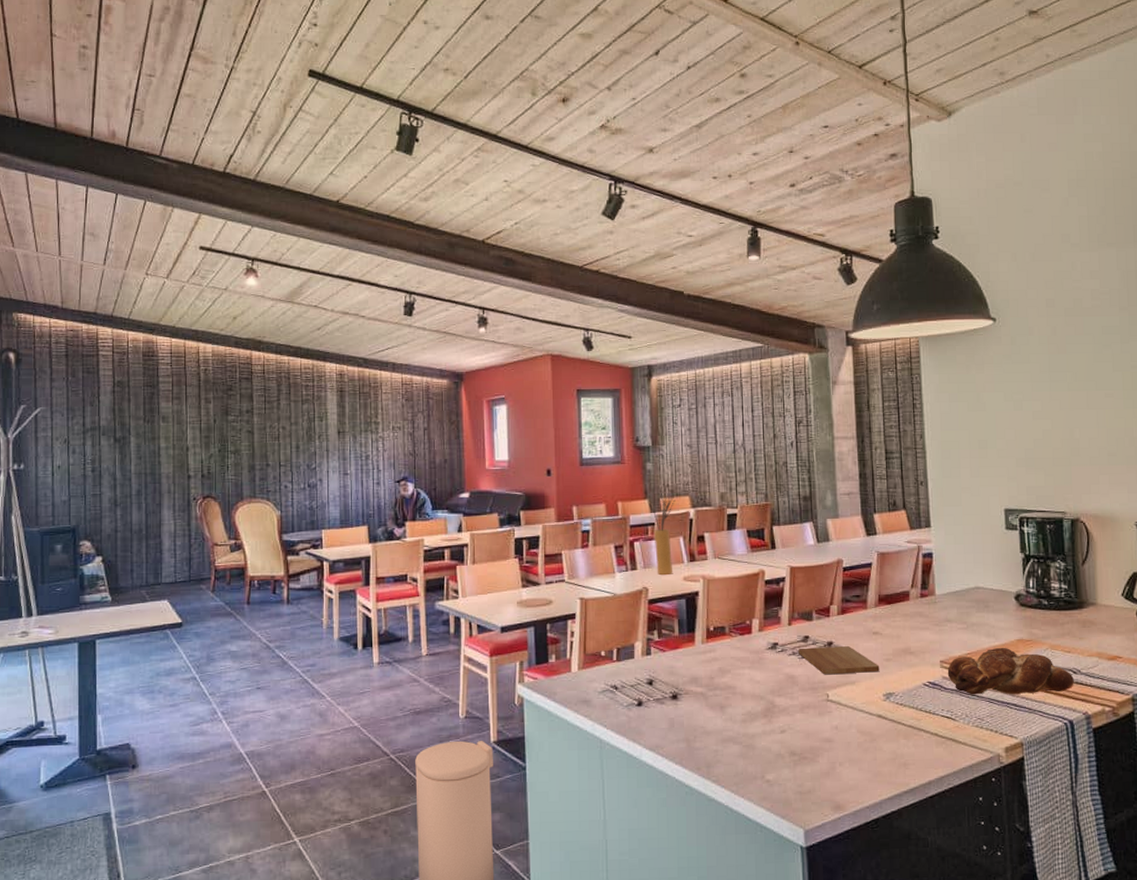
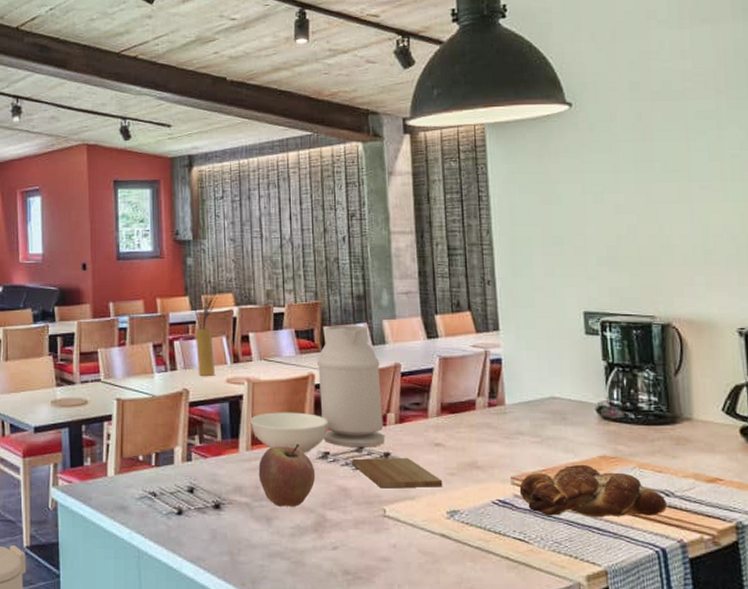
bowl: none [706,606,777,644] -> present [250,412,329,453]
fruit: none [713,636,766,695] -> present [258,443,316,507]
water jug: none [766,524,829,638] -> present [316,325,385,448]

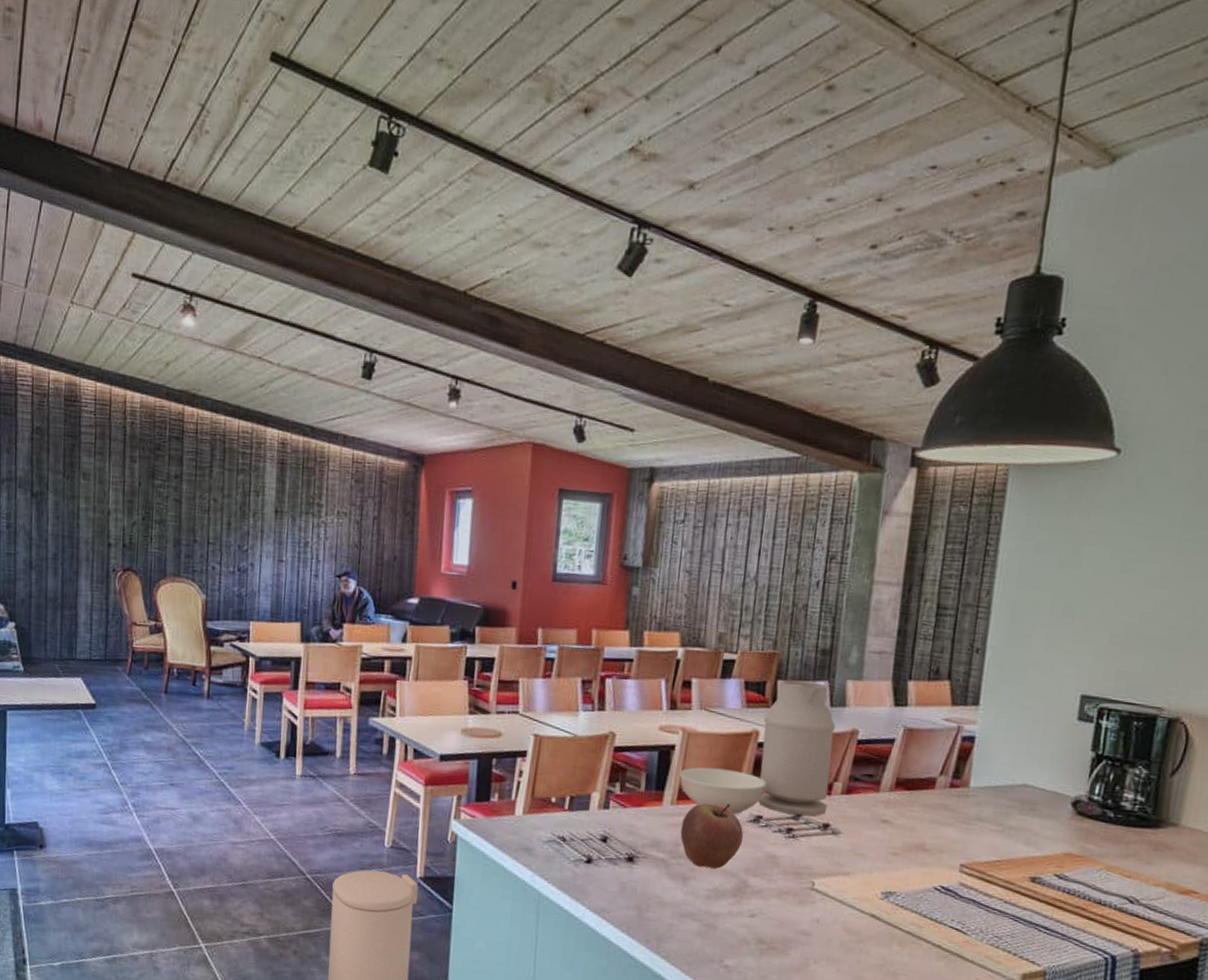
vase: present [189,286,218,377] -> none [628,621,663,722]
cutting board: present [352,458,443,489] -> none [786,826,883,866]
bread loaf: present [519,464,667,518] -> none [966,858,1129,922]

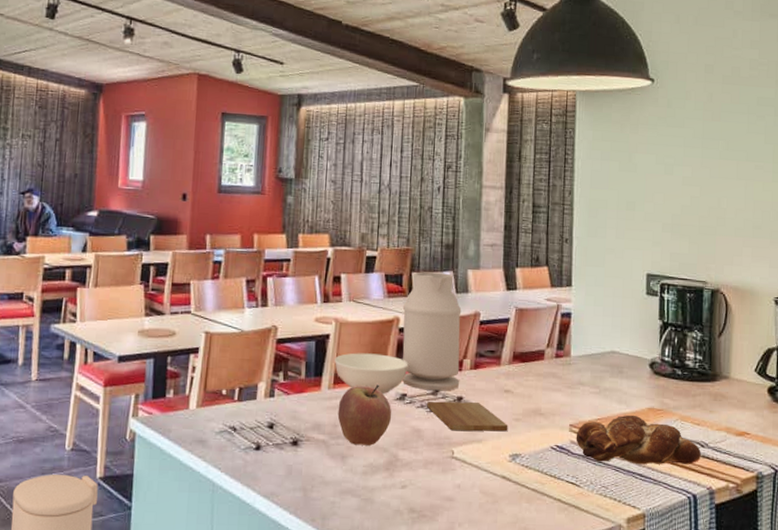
cutting board: none [786,826,883,866] -> present [427,401,508,432]
bread loaf: none [966,858,1129,922] -> present [575,414,701,465]

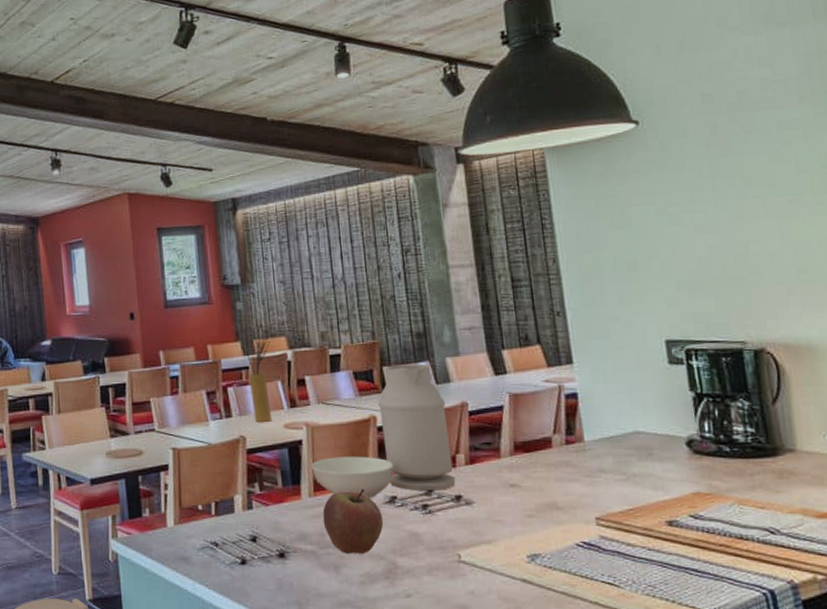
vase: none [285,225,315,315] -> present [240,331,272,423]
cutting board: present [427,401,508,432] -> none [421,500,521,533]
bread loaf: present [575,414,701,465] -> none [605,502,773,559]

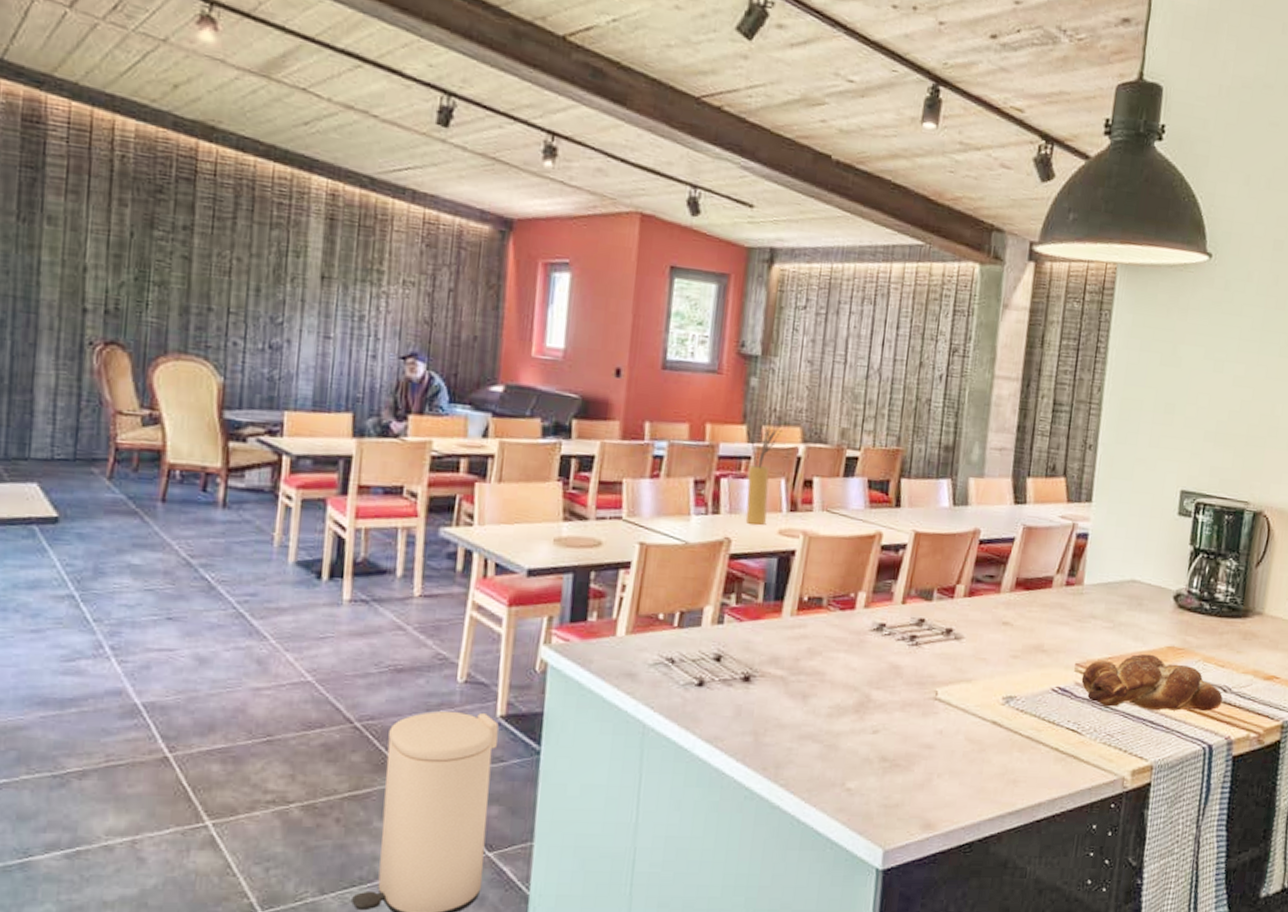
bowl: present [311,456,394,498] -> none [800,573,890,623]
fruit: present [322,488,384,554] -> none [800,612,867,684]
water jug: present [377,364,456,491] -> none [882,478,959,622]
bread loaf: none [605,502,773,559] -> present [1081,653,1223,712]

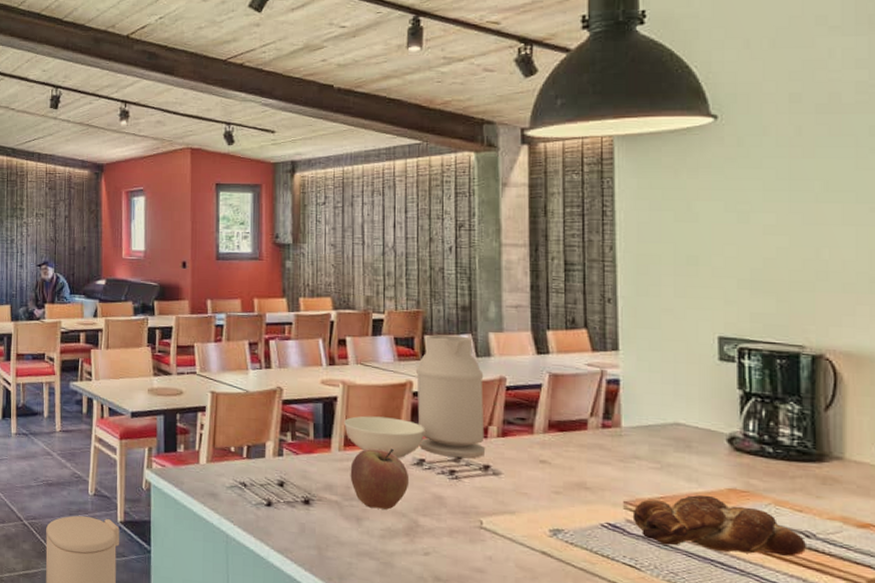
vase: present [745,415,784,526] -> none [286,289,316,377]
bowl: none [800,573,890,623] -> present [344,416,425,458]
fruit: none [800,612,867,684] -> present [350,448,410,510]
water jug: none [882,478,959,622] -> present [415,334,486,459]

